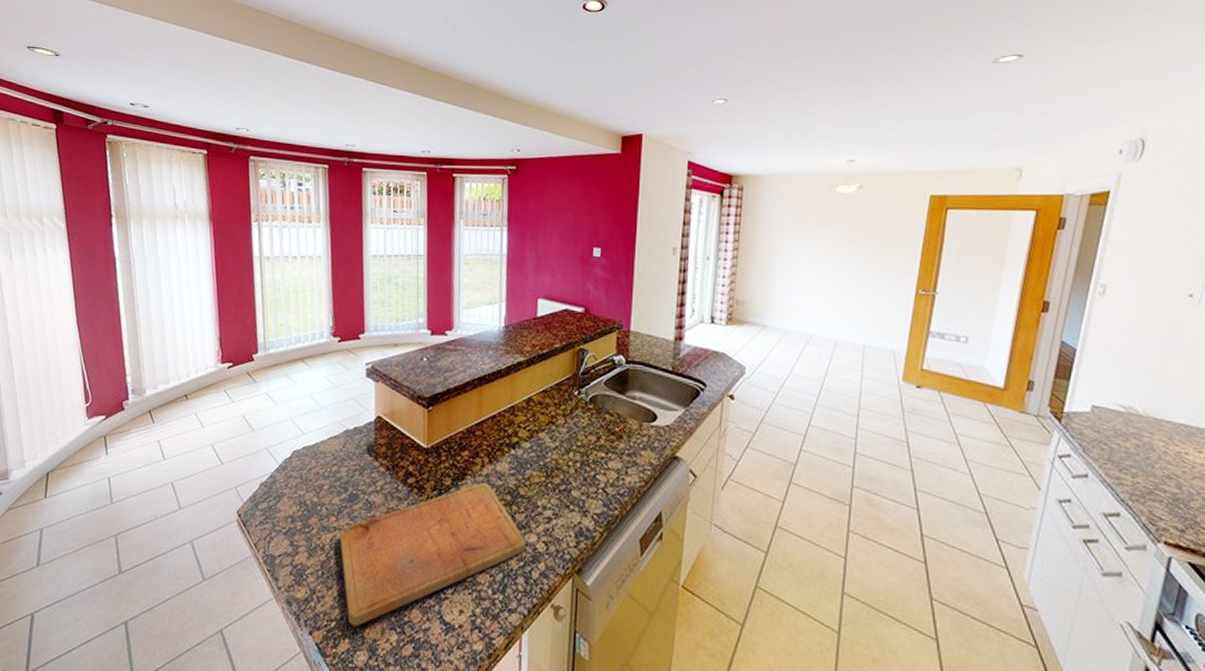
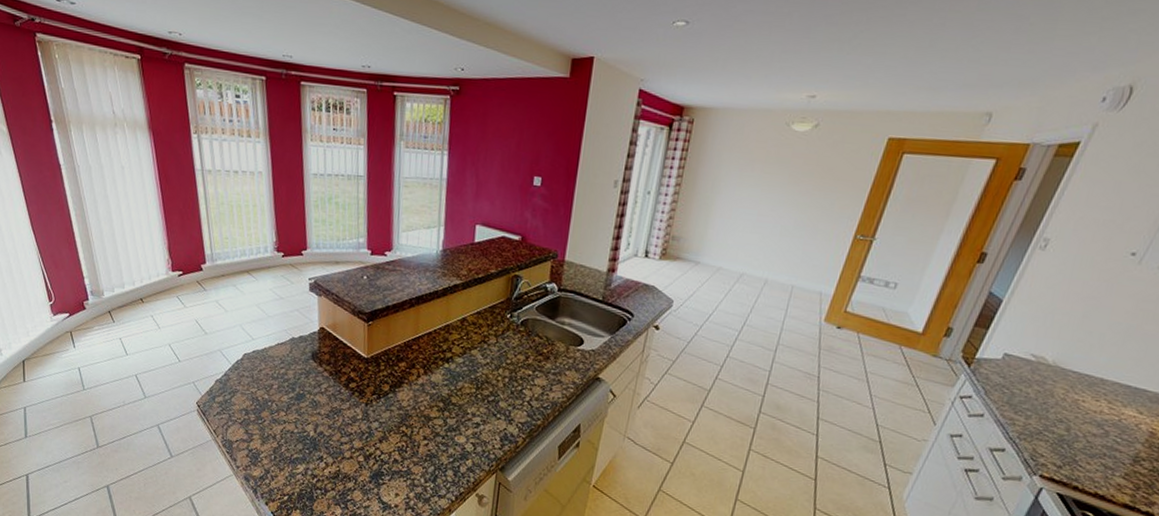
cutting board: present [339,483,527,627] -> none [289,390,456,501]

